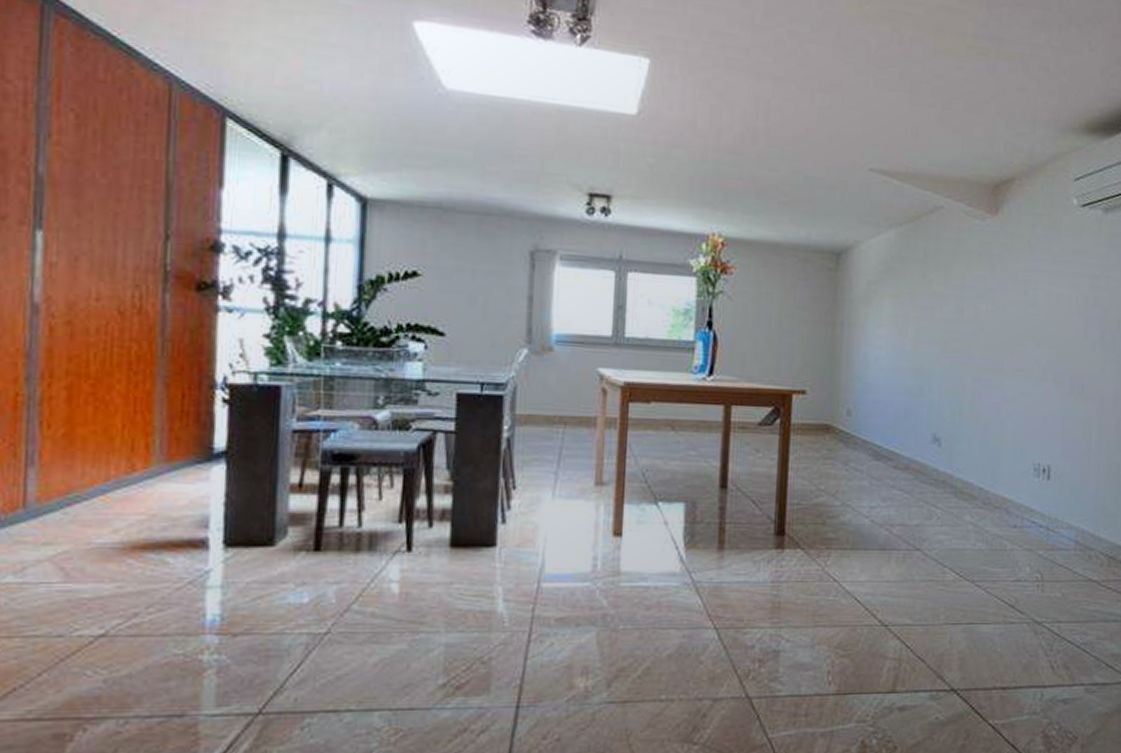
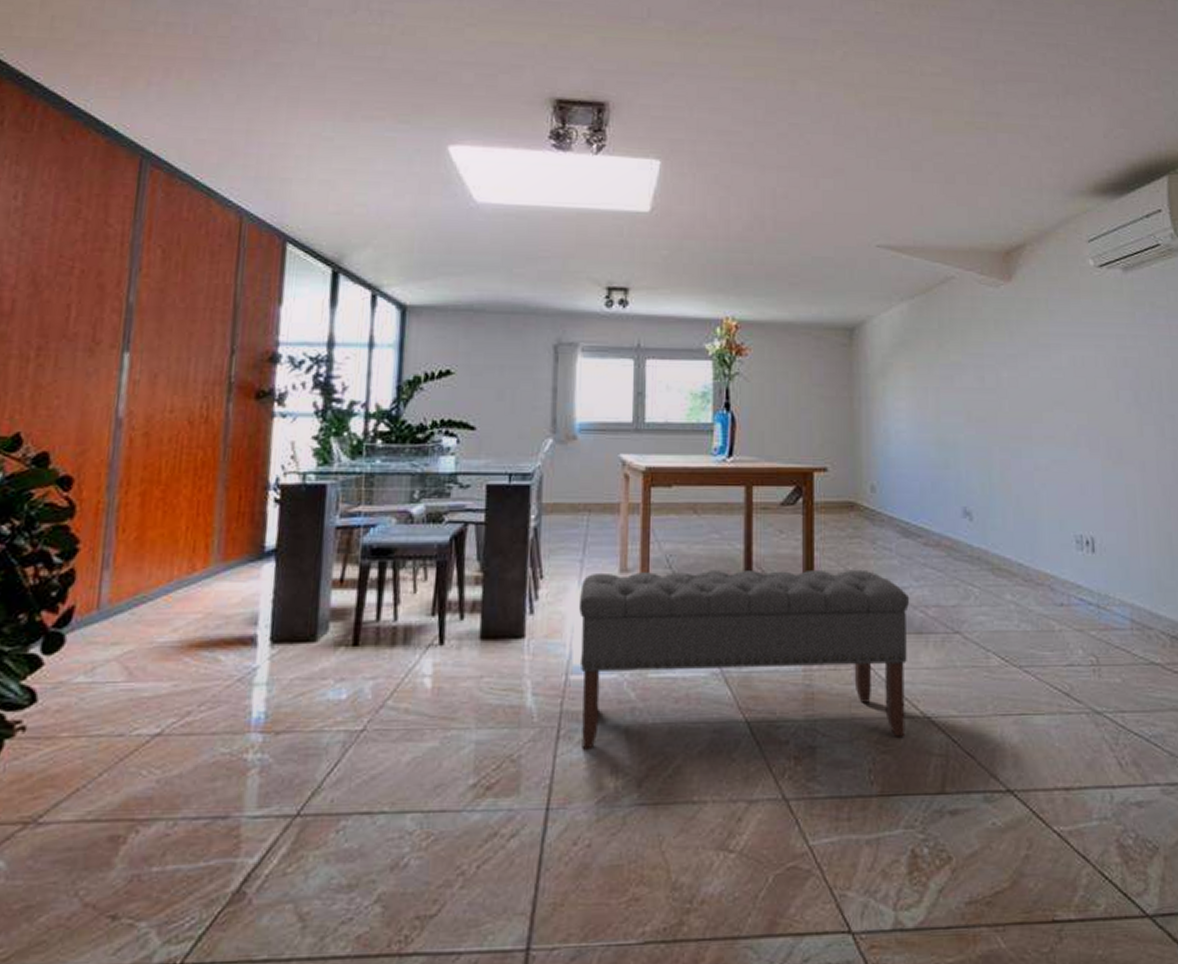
bench: none [552,485,877,653] -> present [579,569,910,750]

